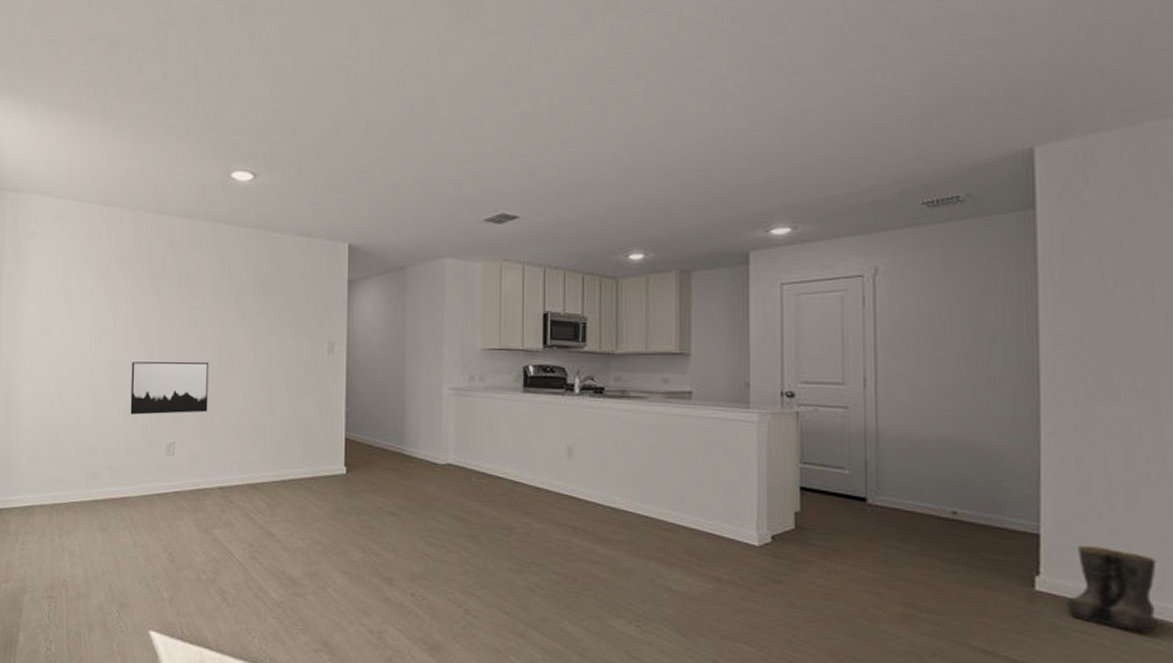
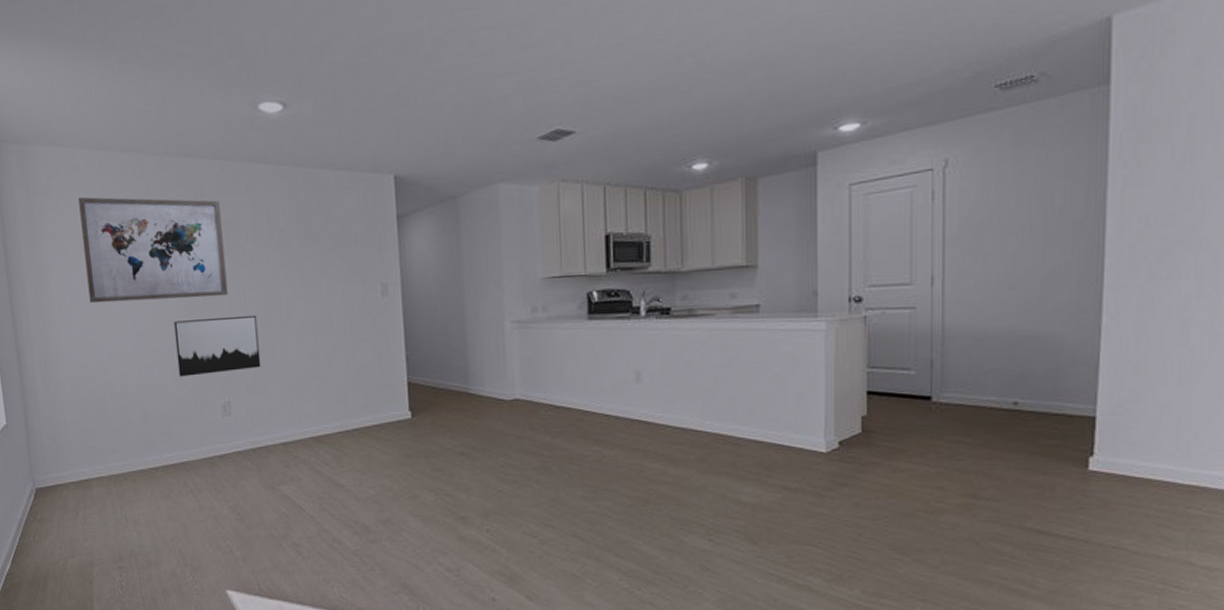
wall art: none [58,242,187,342] -> present [78,197,228,304]
boots: present [1066,545,1159,633] -> none [1116,423,1204,500]

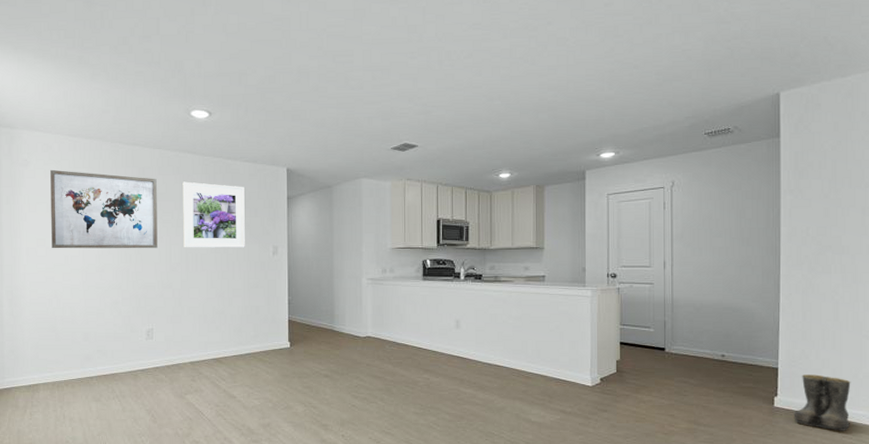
wall art: present [173,315,261,377] -> none [115,264,179,308]
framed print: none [254,202,344,293] -> present [183,181,245,248]
boots: none [1116,423,1204,500] -> present [793,374,851,431]

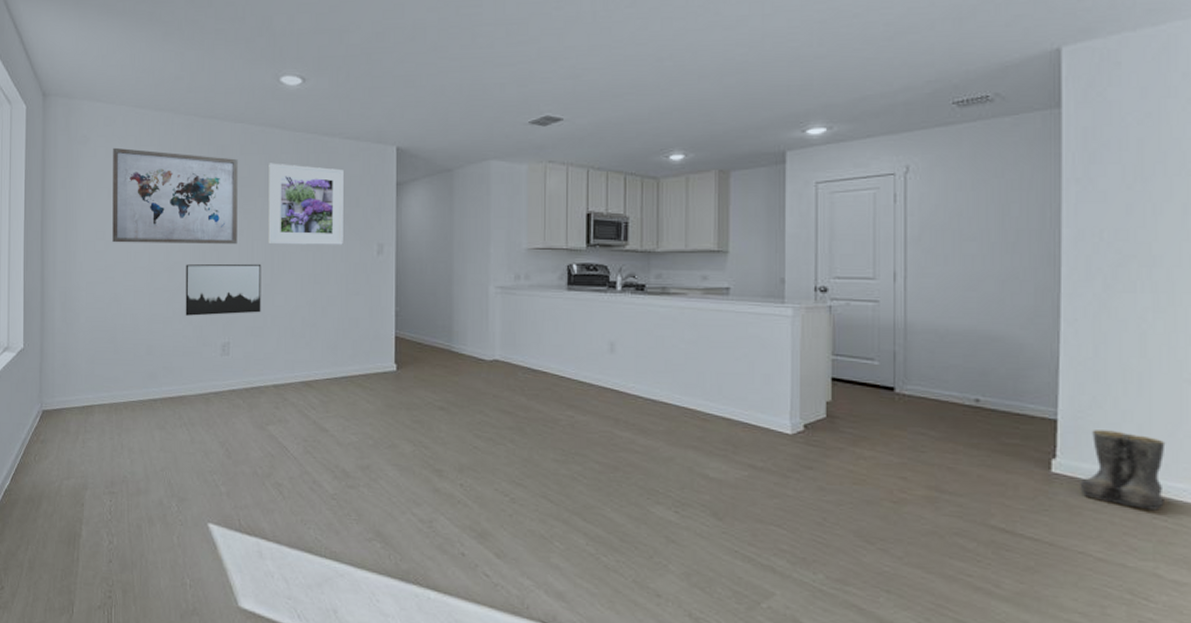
wall art: none [115,264,179,308] -> present [185,263,262,316]

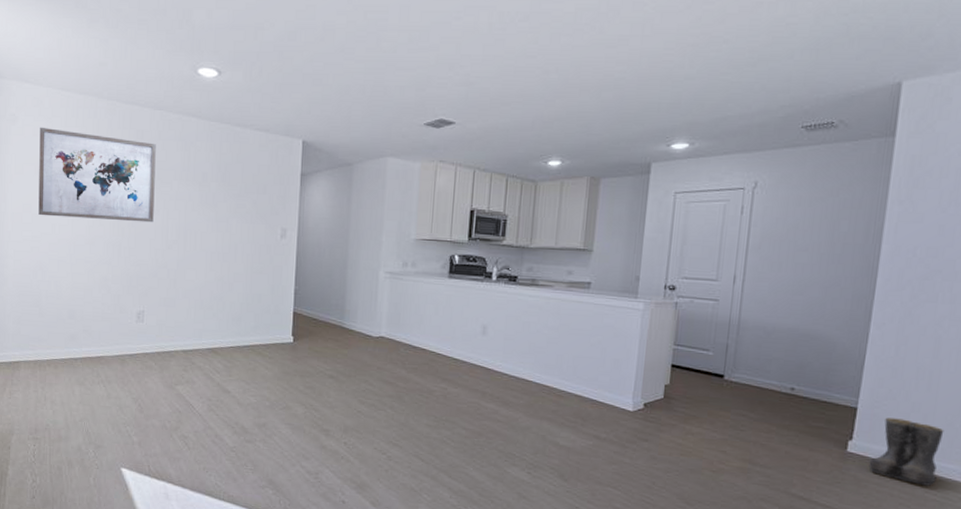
wall art: present [185,263,262,316] -> none [104,238,175,286]
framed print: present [268,163,344,245] -> none [182,149,253,228]

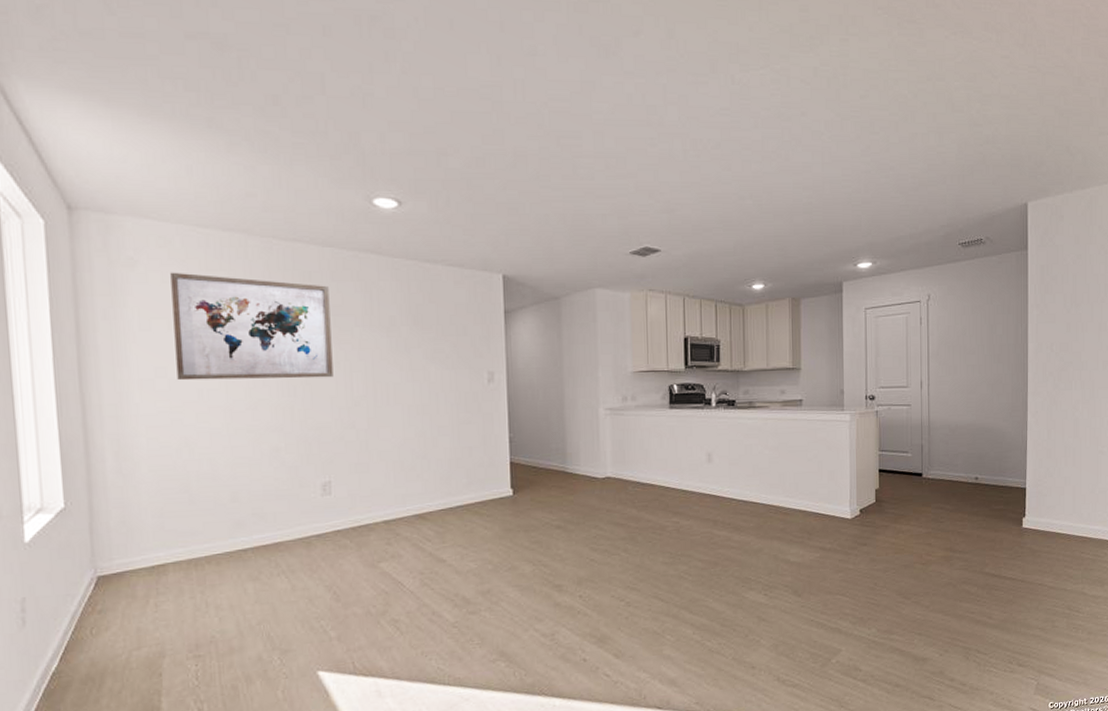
boots: present [868,417,944,486] -> none [1039,492,1089,548]

